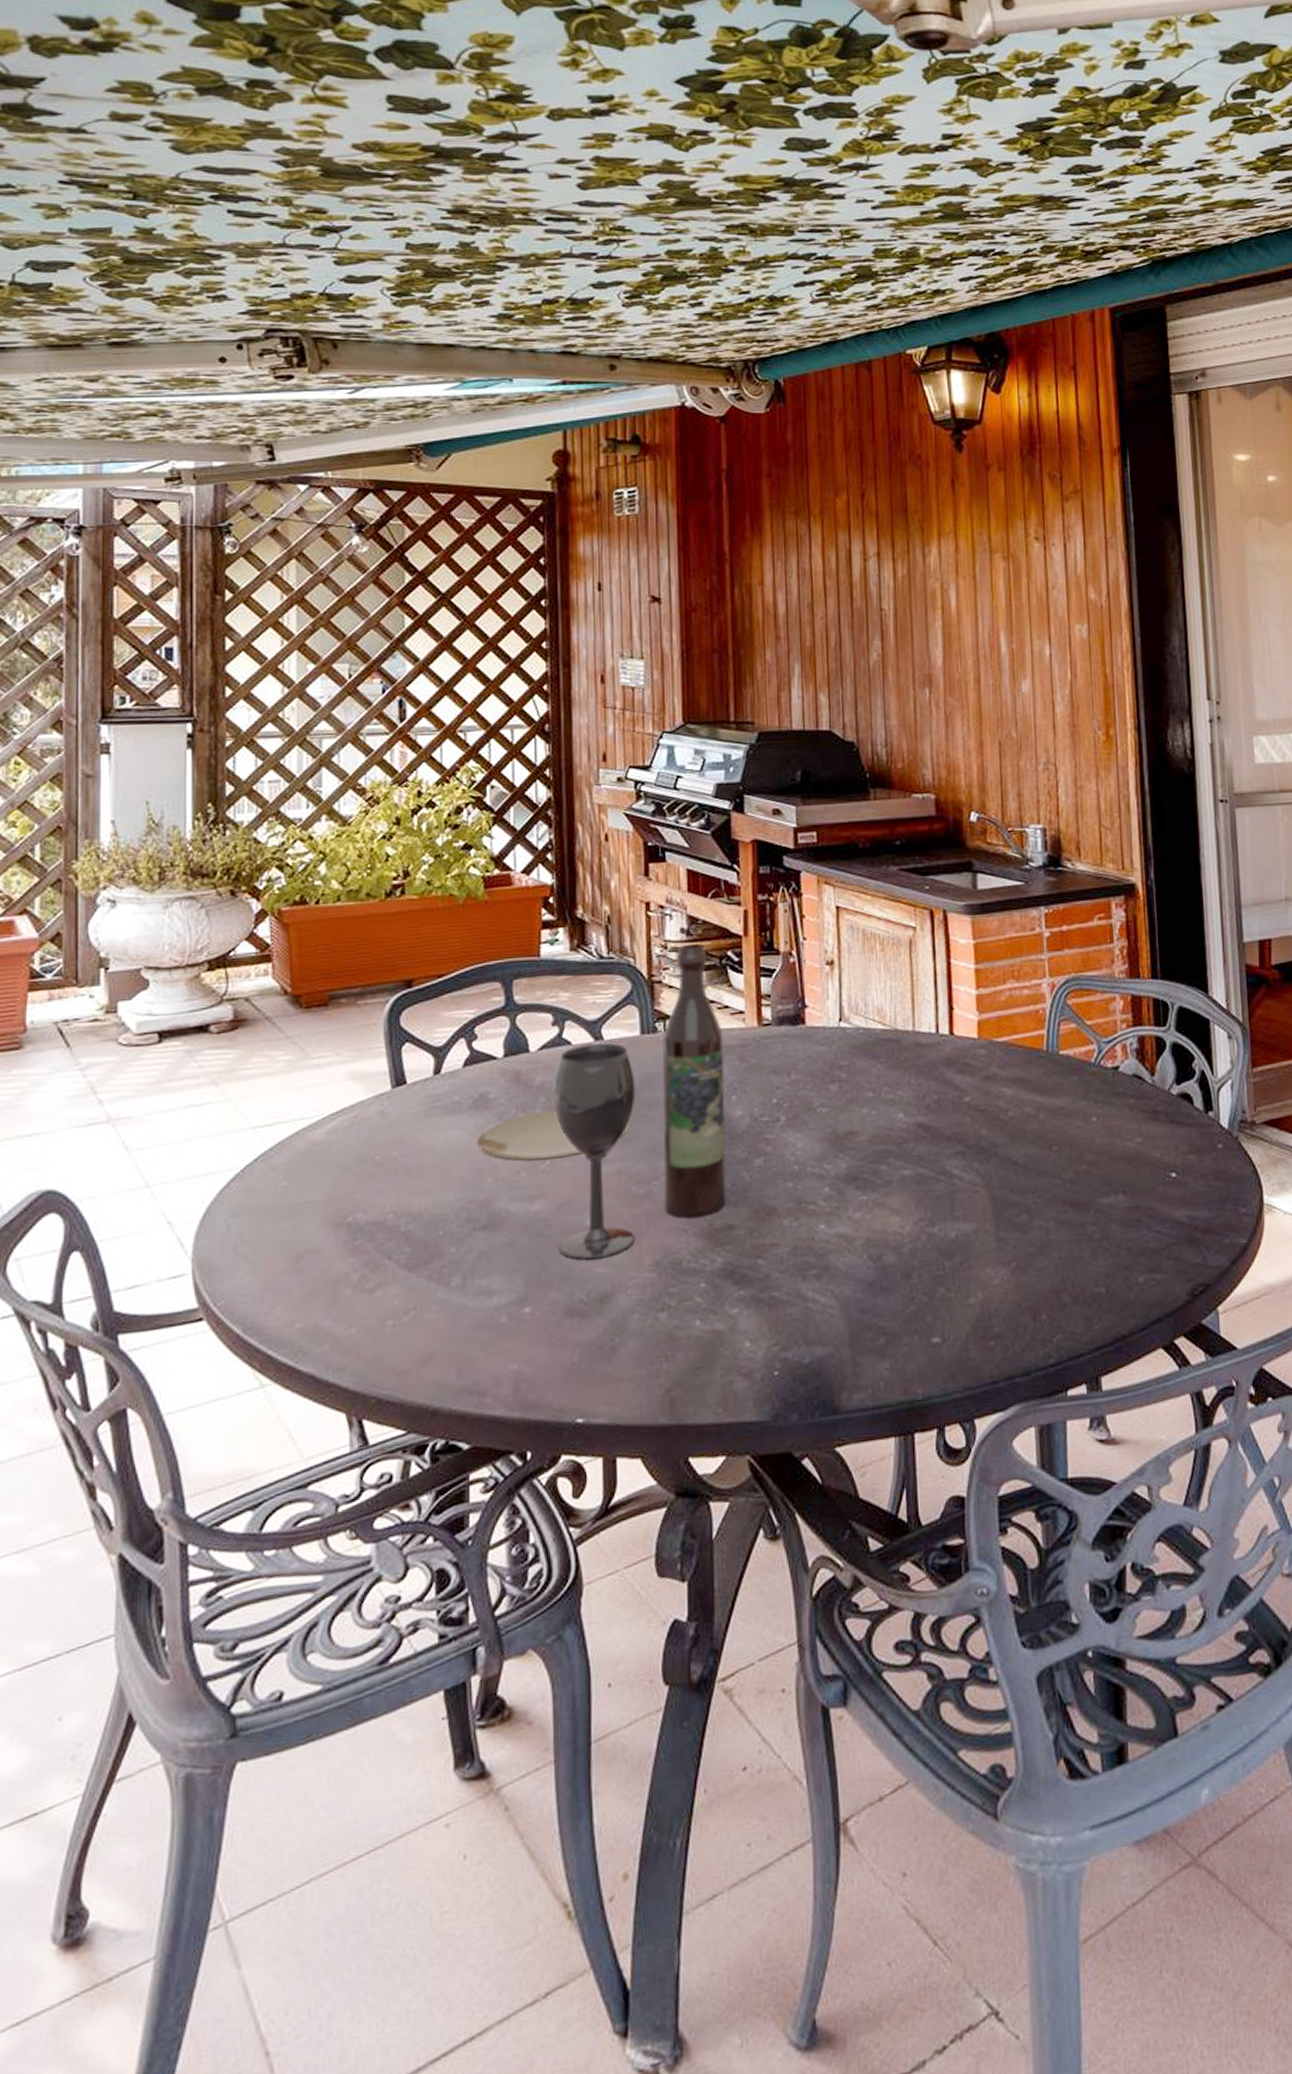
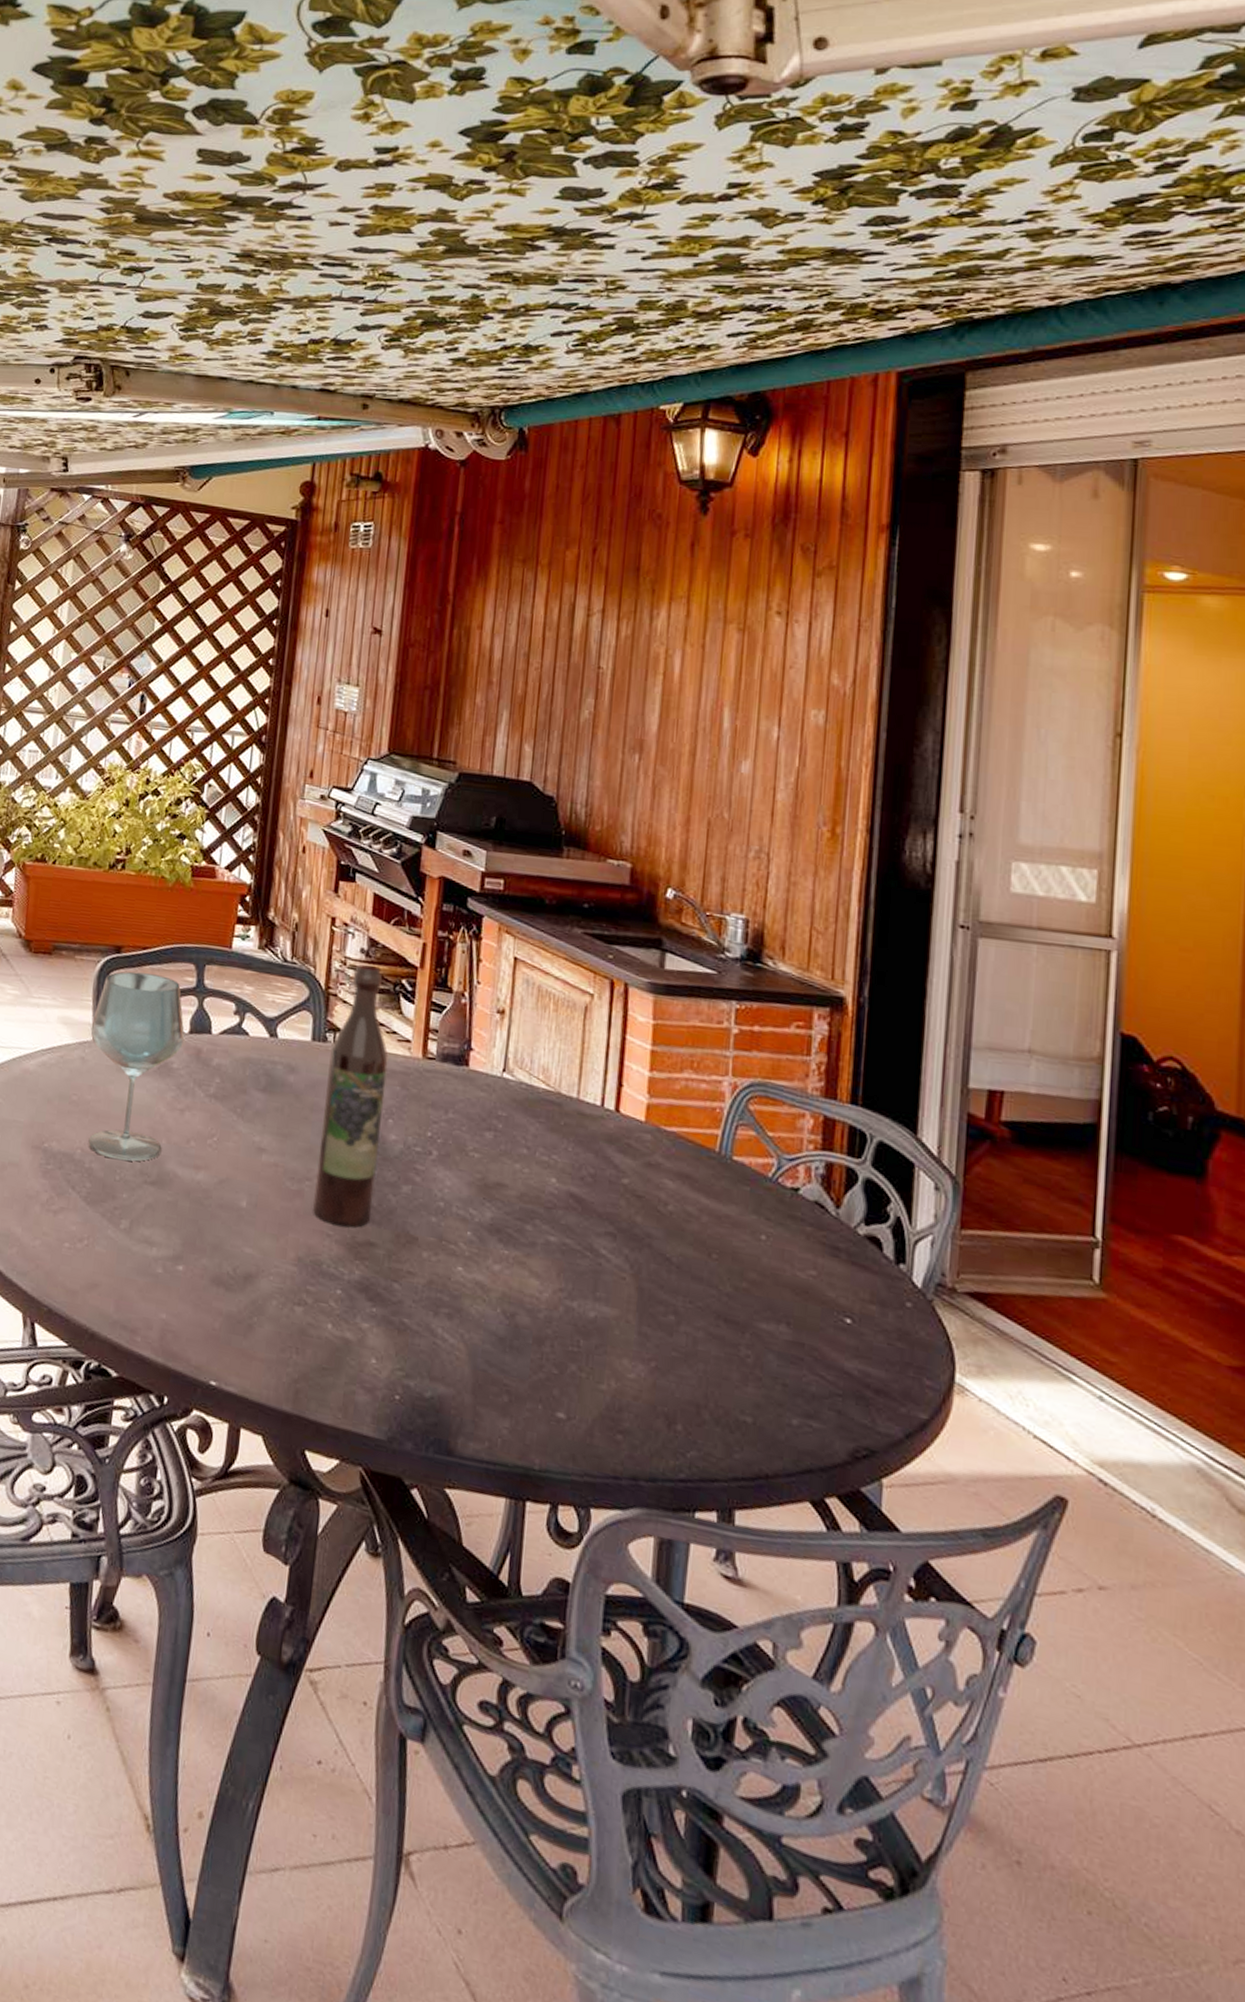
wine glass: none [387,1001,498,1215] -> present [88,971,185,1162]
plate: present [477,1110,630,1162] -> none [156,1090,292,1140]
wine glass: present [553,1043,636,1260] -> none [214,1038,302,1241]

